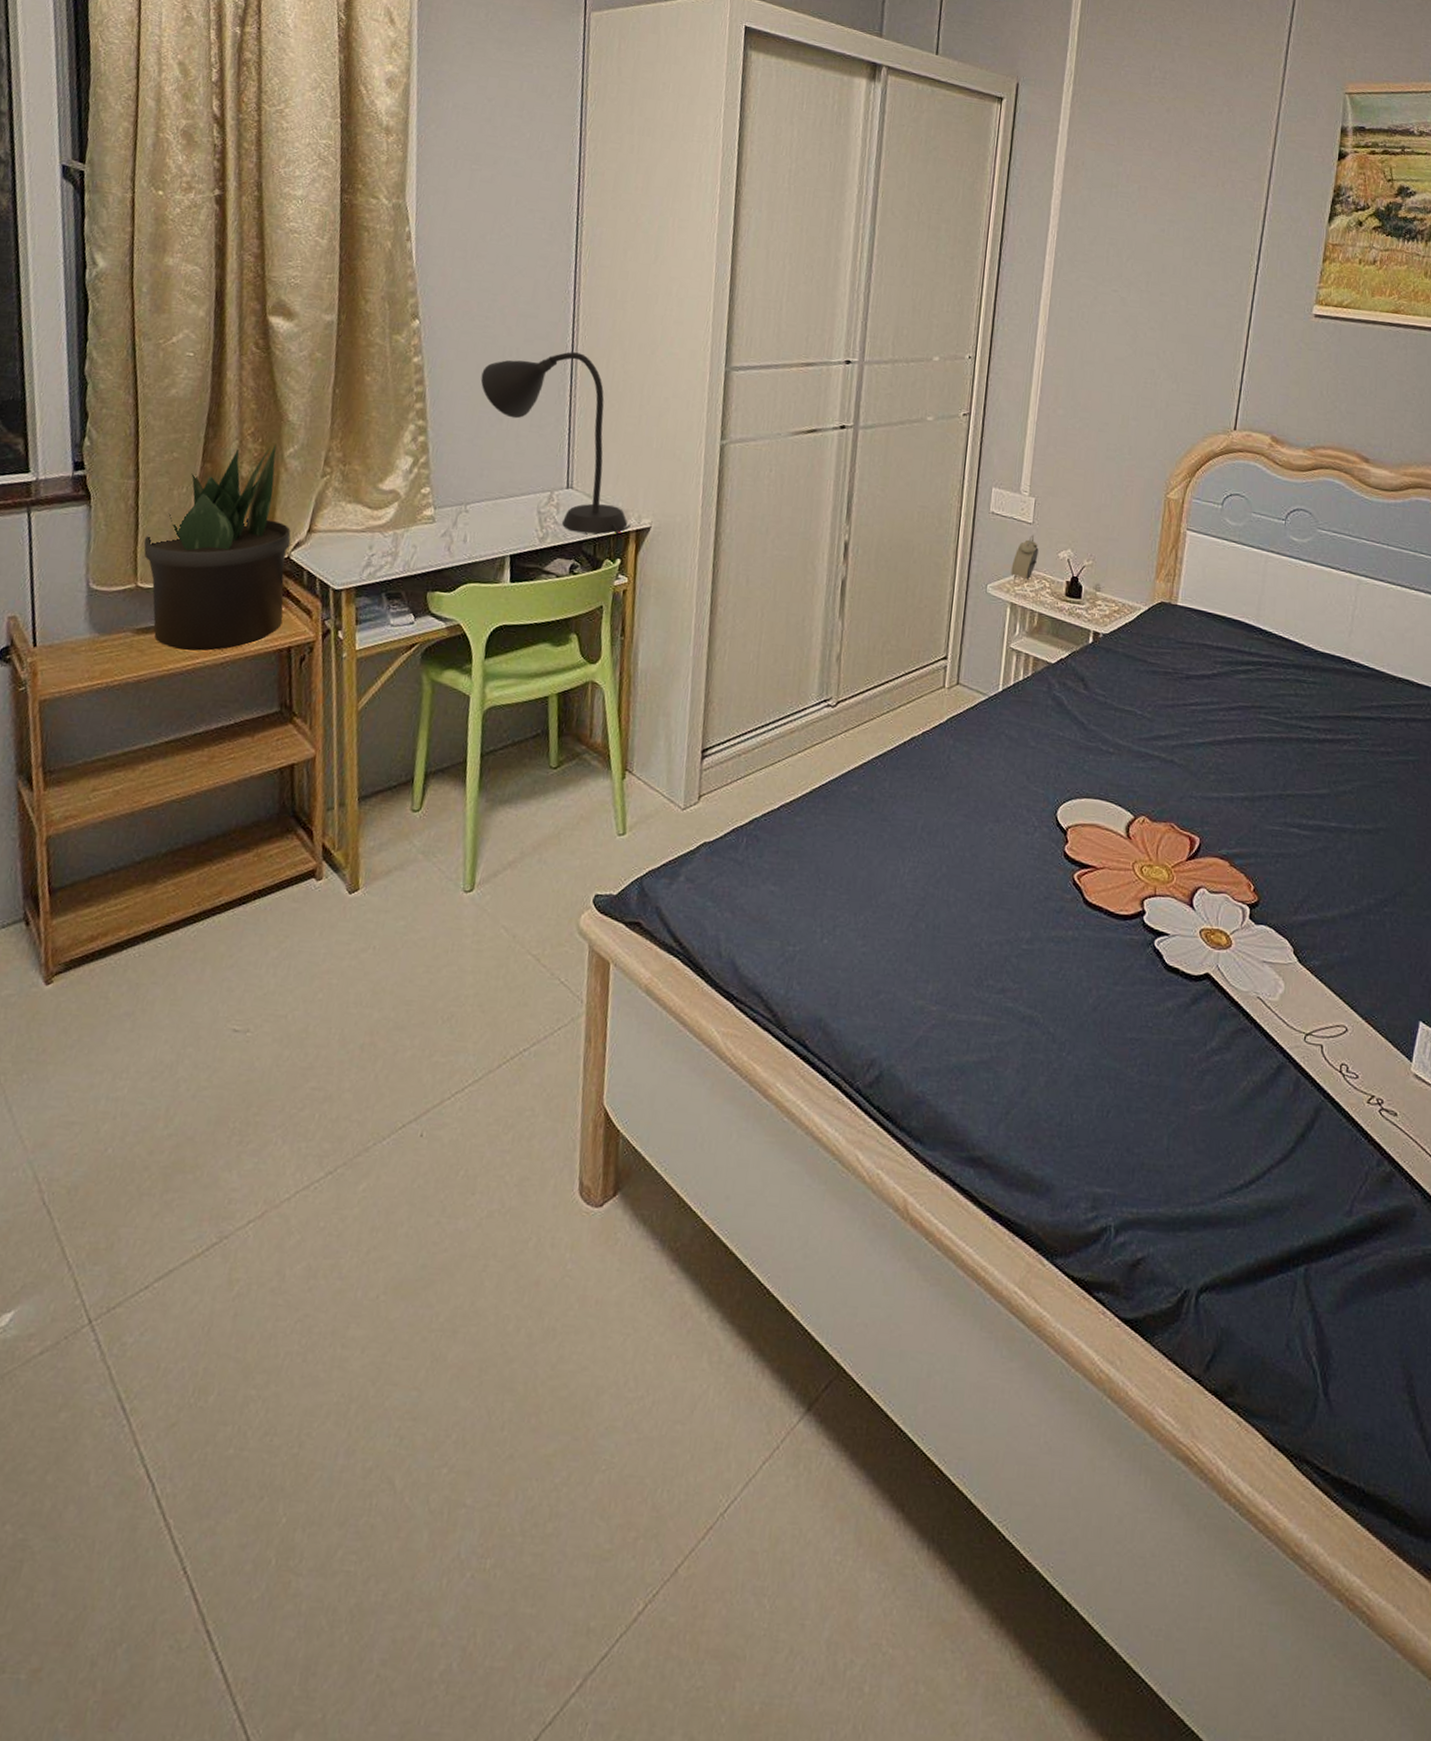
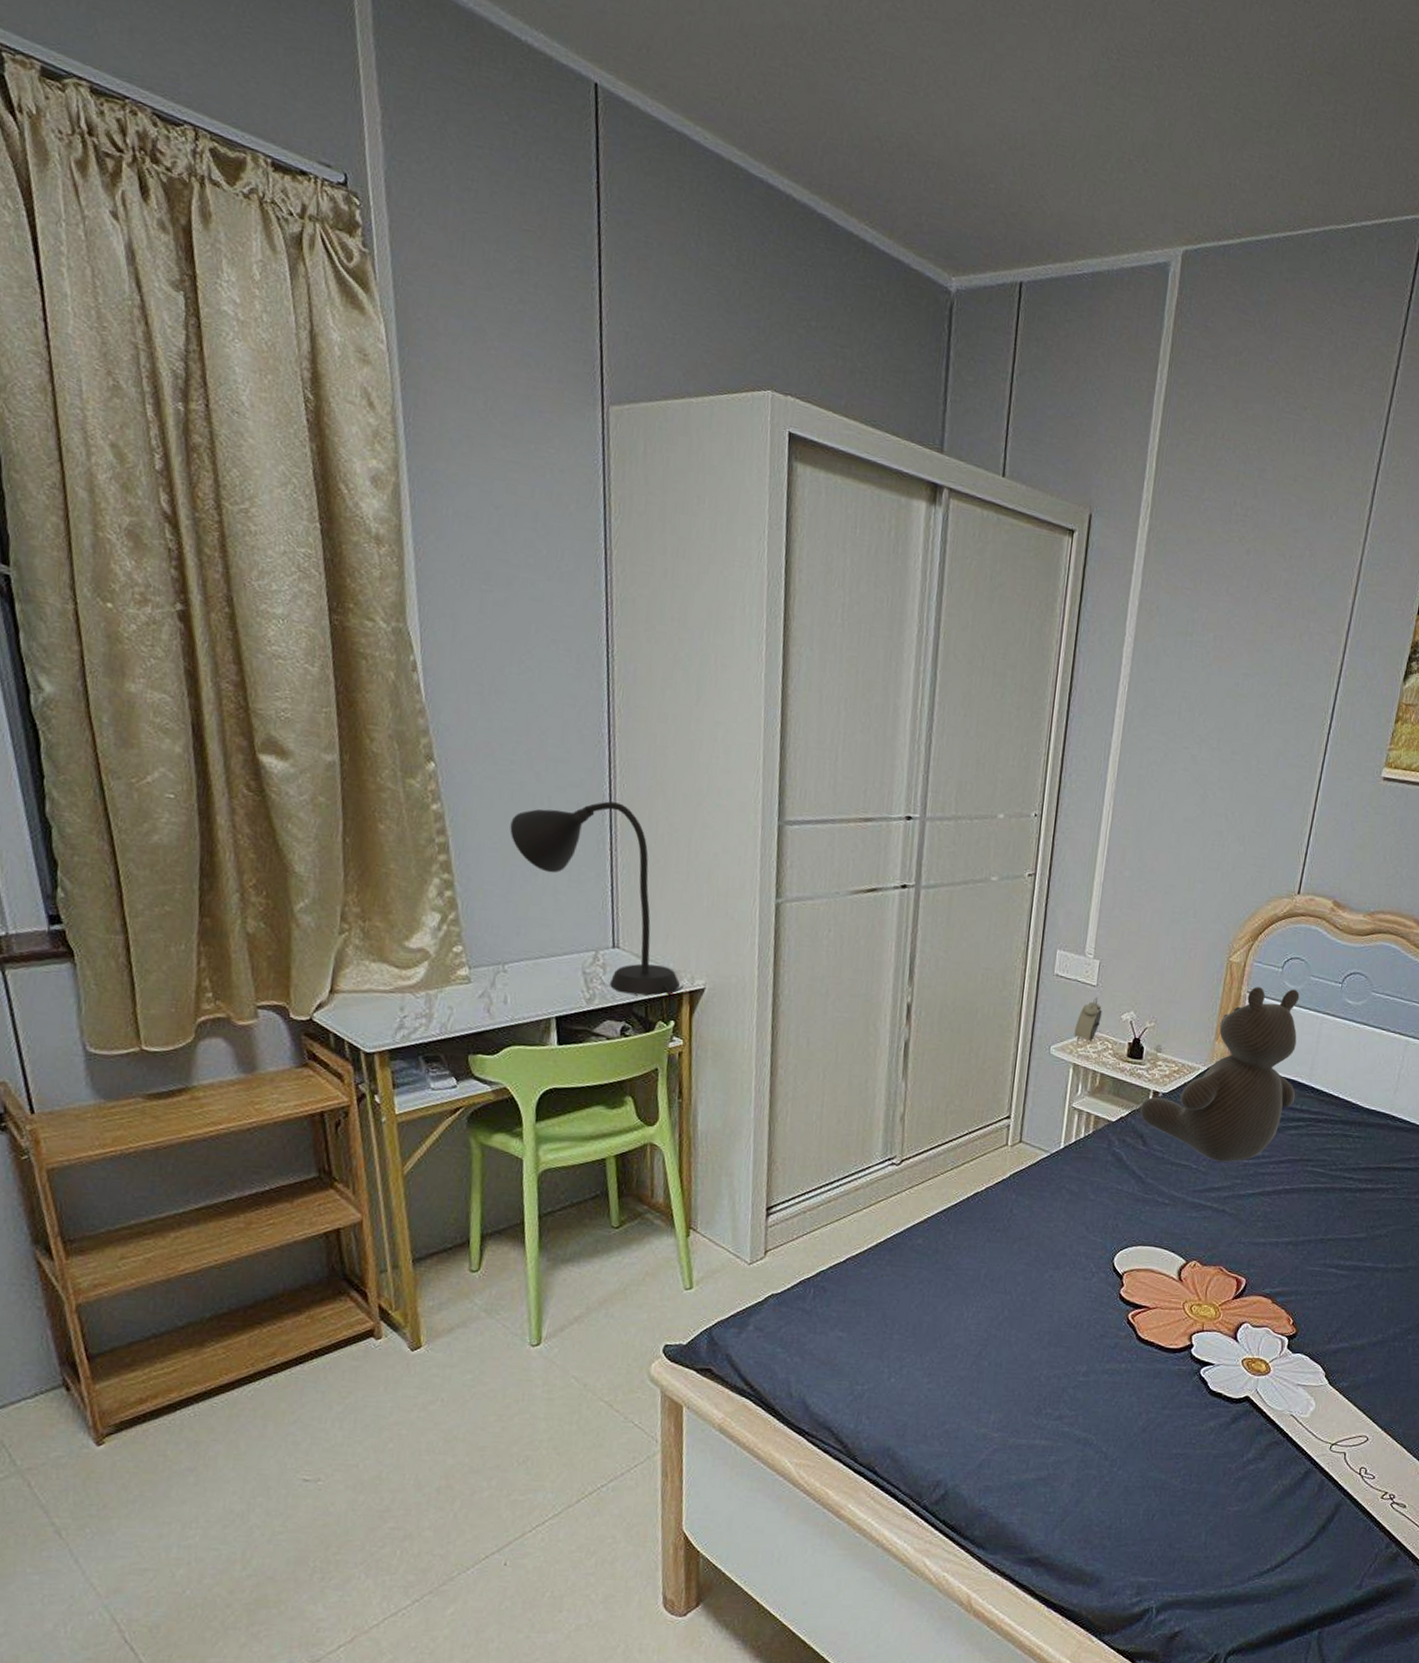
planter: present [143,444,291,652] -> none [143,898,312,1117]
teddy bear: none [1080,524,1243,708] -> present [1140,987,1300,1162]

